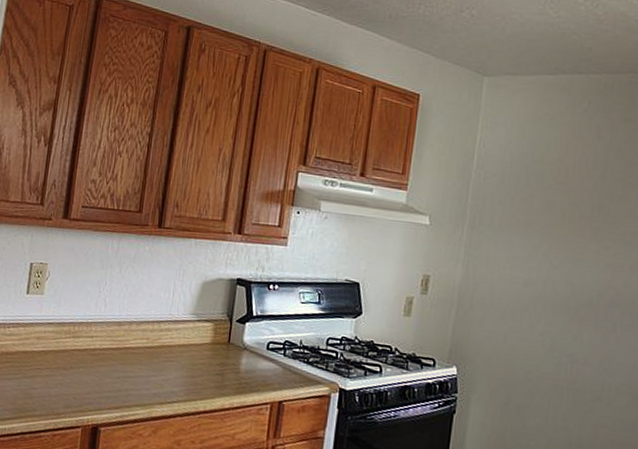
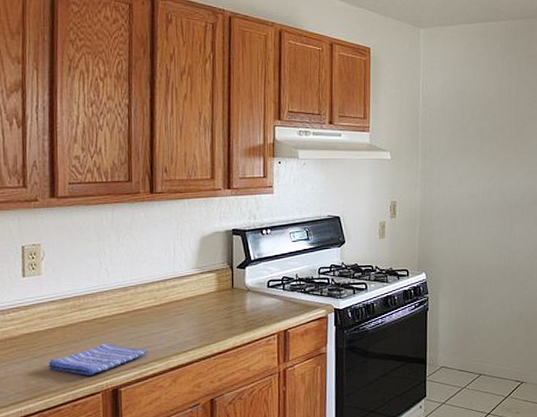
dish towel: none [36,376,133,407] -> present [48,343,148,376]

